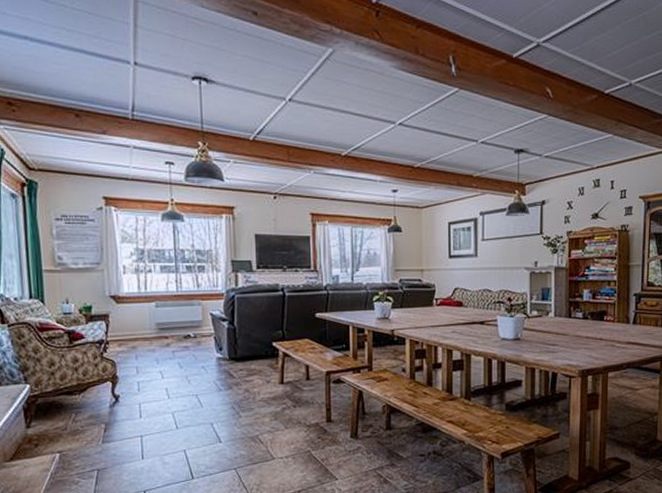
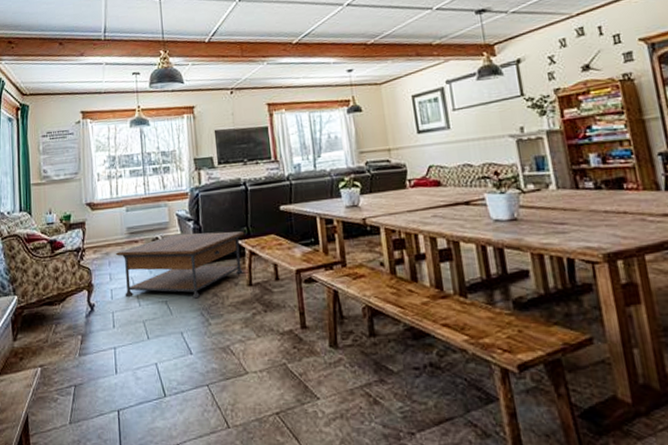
coffee table: none [144,332,280,394] -> present [116,231,245,299]

